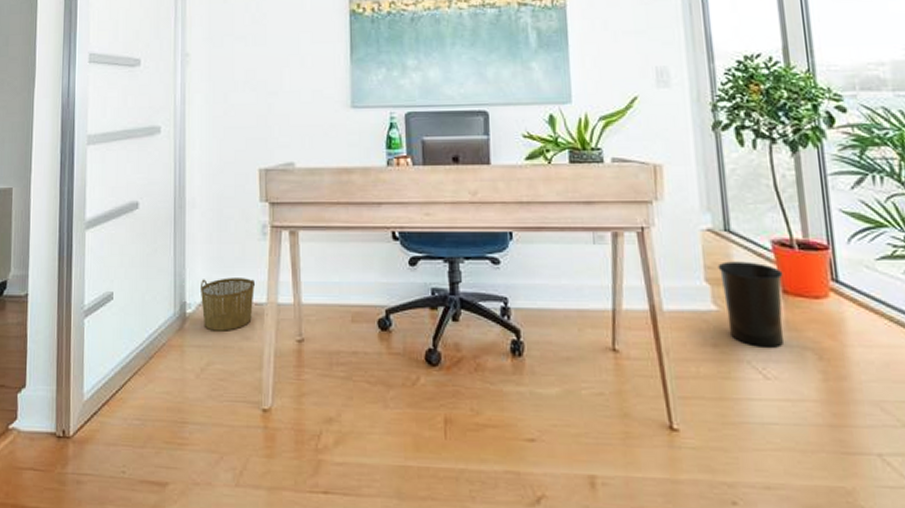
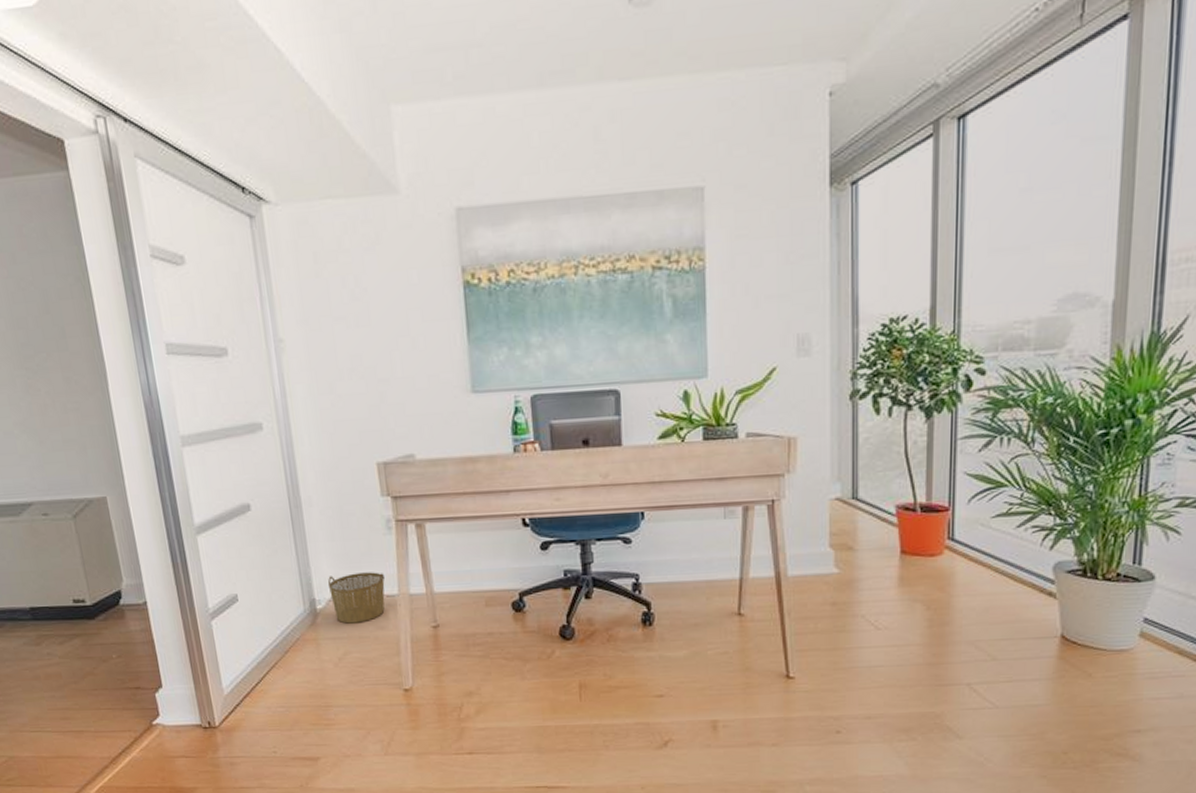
waste bin: present [717,261,785,348] -> none [843,526,903,603]

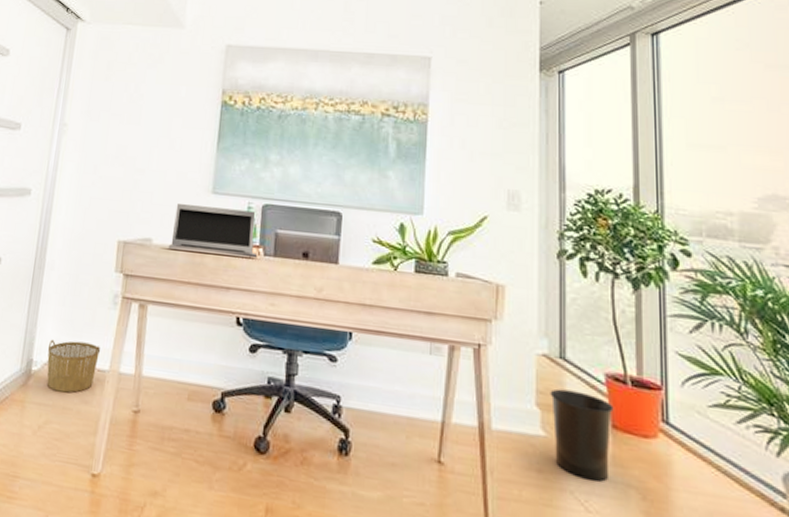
laptop: none [434,405,535,463] -> present [168,204,258,258]
waste bin: none [843,526,903,603] -> present [550,388,614,482]

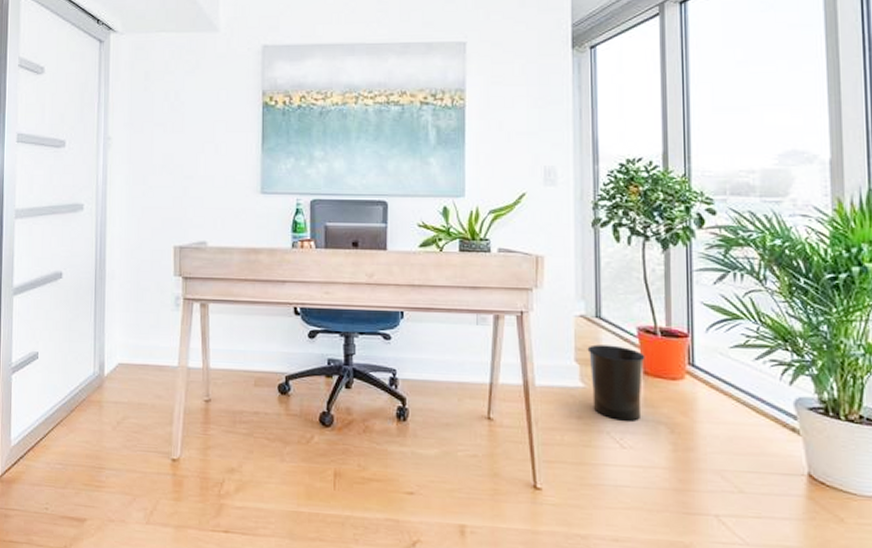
basket: present [46,339,101,394] -> none [117,343,169,390]
laptop: present [168,204,258,258] -> none [222,206,310,251]

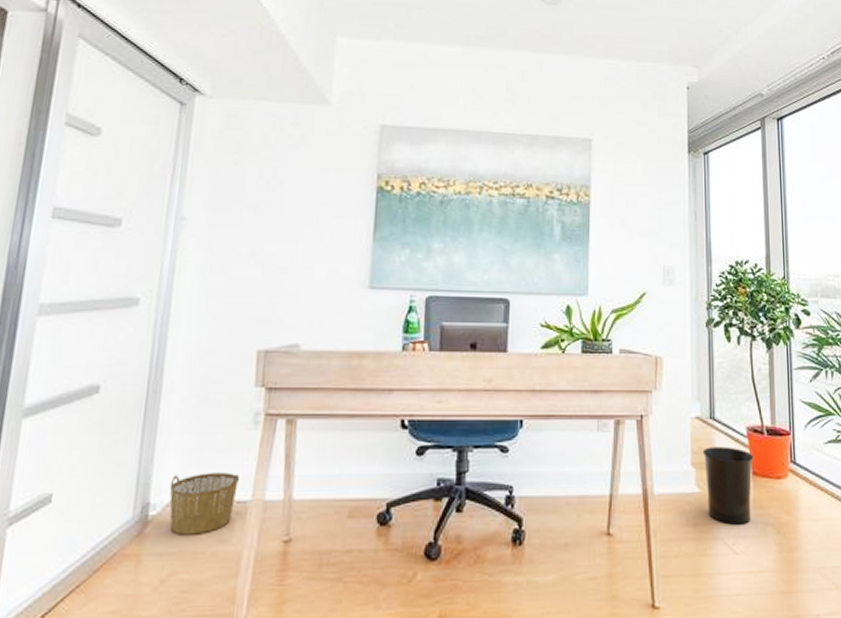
basket: none [117,343,169,390] -> present [169,472,240,535]

